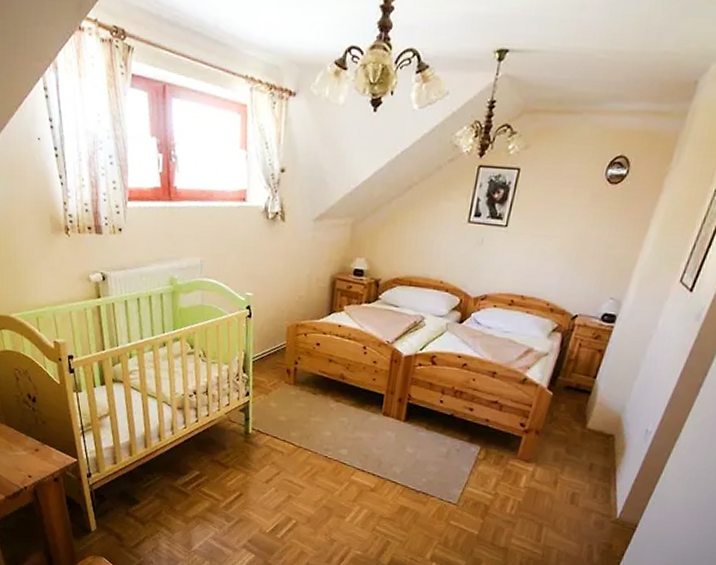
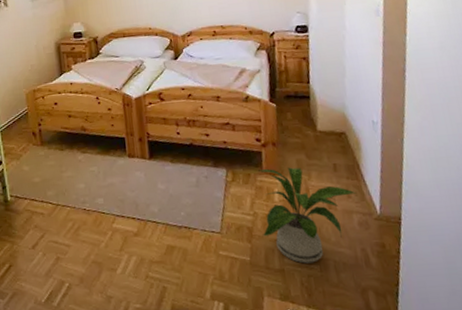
house plant: none [496,454,603,548] -> present [257,167,356,264]

